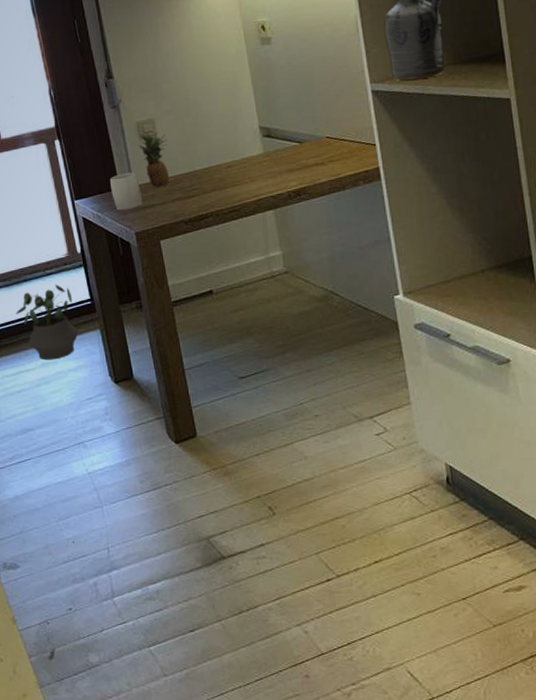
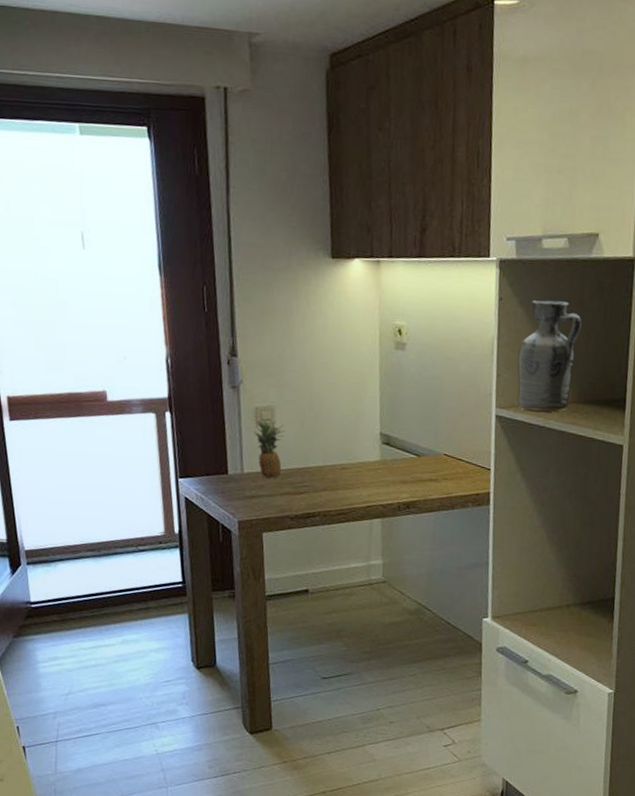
potted plant: present [16,284,79,360] -> none [101,562,166,638]
mug: present [110,172,143,211] -> none [219,458,251,497]

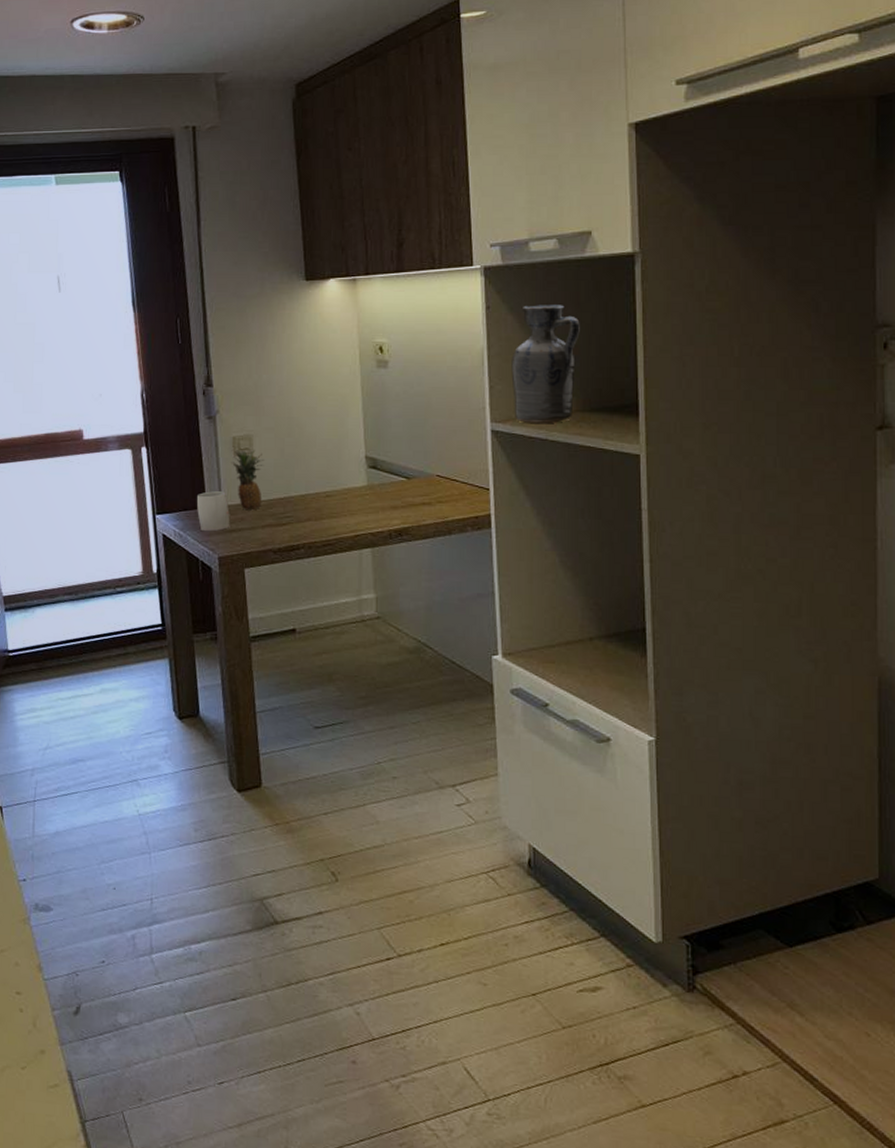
mug: none [219,458,251,497] -> present [197,491,231,532]

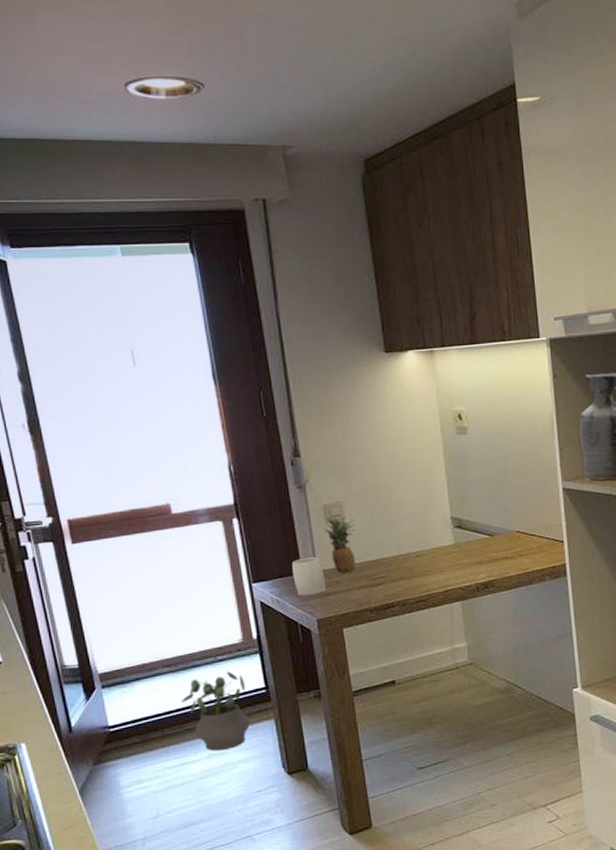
potted plant: none [78,604,145,687] -> present [181,671,251,751]

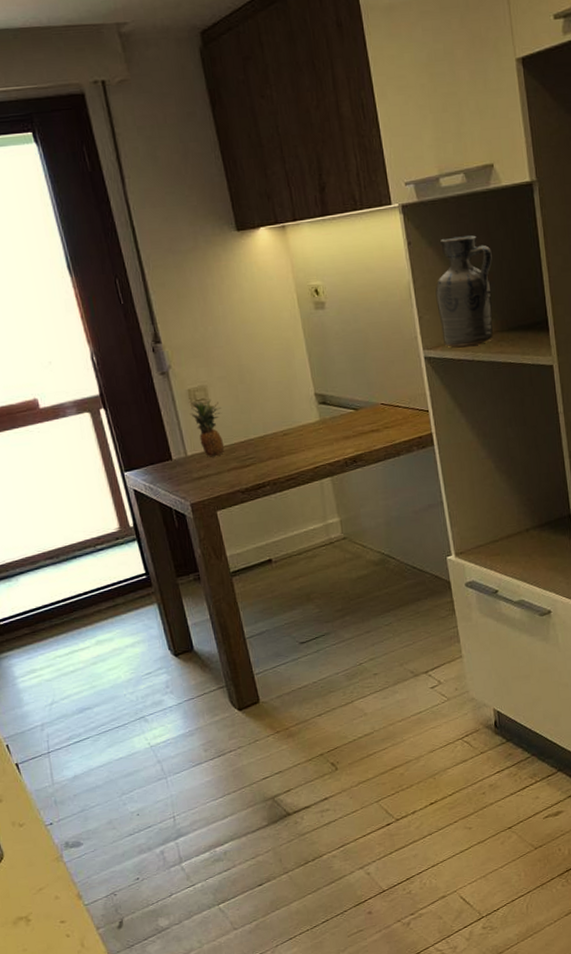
potted plant: present [181,671,251,751] -> none [65,559,135,638]
mug: present [292,557,327,596] -> none [162,442,198,482]

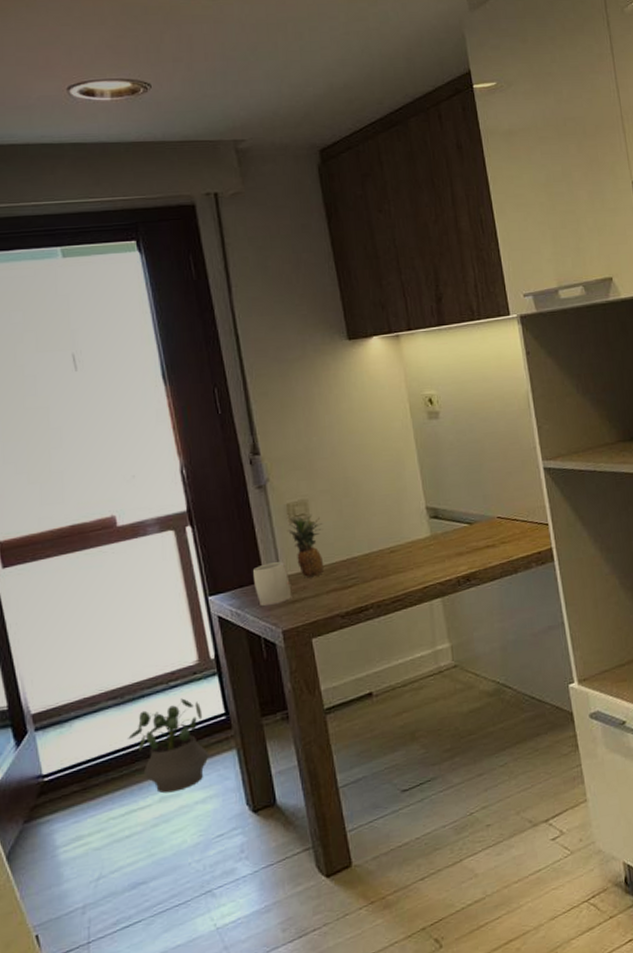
potted plant: none [65,559,135,638] -> present [128,698,209,794]
mug: none [162,442,198,482] -> present [253,561,292,606]
ceramic jug: present [435,235,493,348] -> none [554,345,615,459]

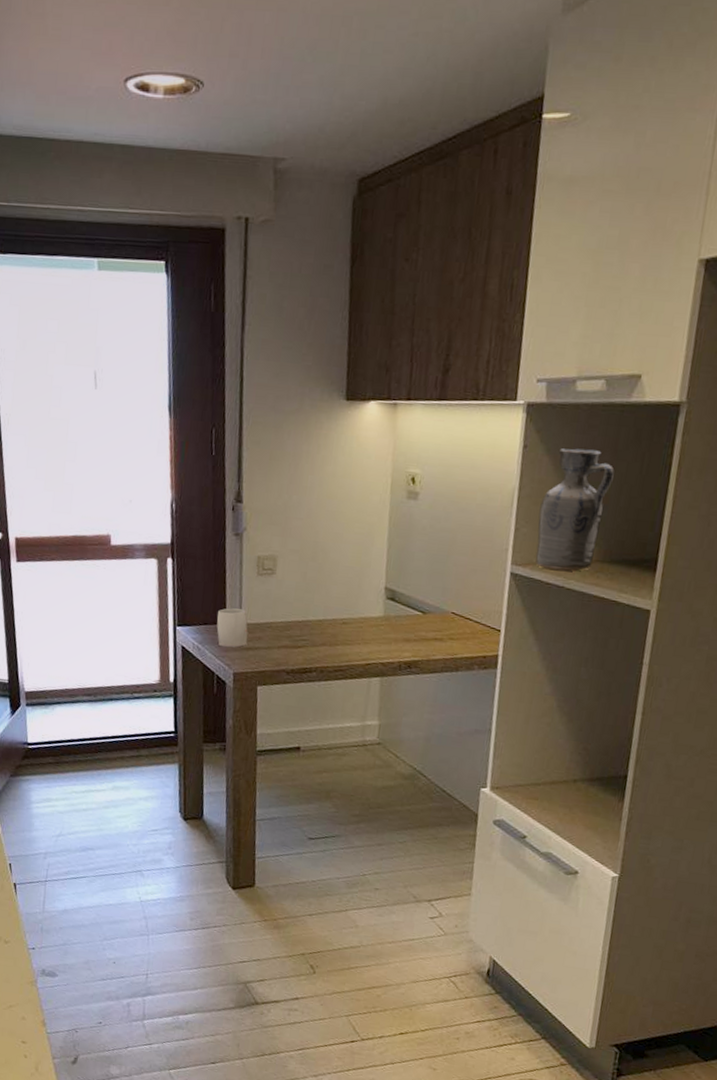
potted plant: present [128,698,209,794] -> none [95,709,156,786]
fruit: present [286,514,324,578] -> none [253,569,287,631]
ceramic jug: none [554,345,615,459] -> present [535,448,615,572]

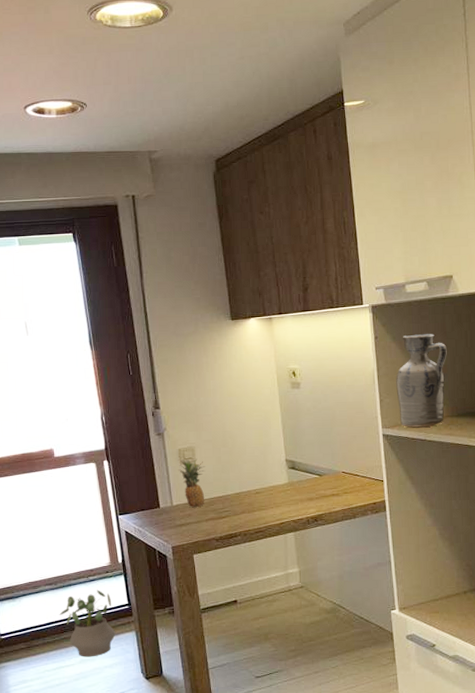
potted plant: none [95,709,156,786] -> present [59,589,116,657]
mug: present [216,608,249,648] -> none [152,494,180,527]
fruit: none [253,569,287,631] -> present [178,458,205,508]

